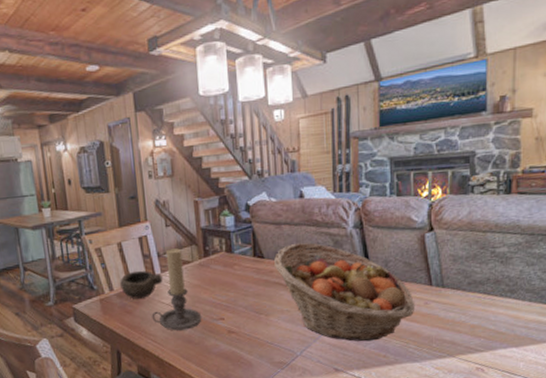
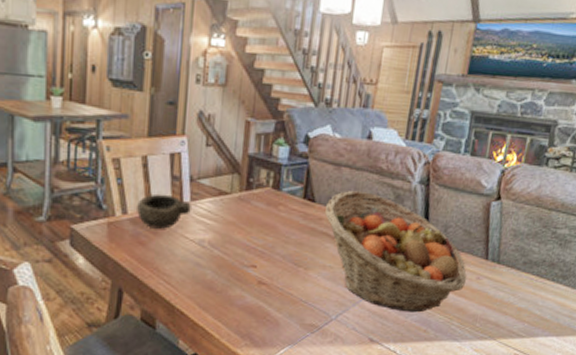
candle holder: present [151,248,202,331] -> none [169,174,231,274]

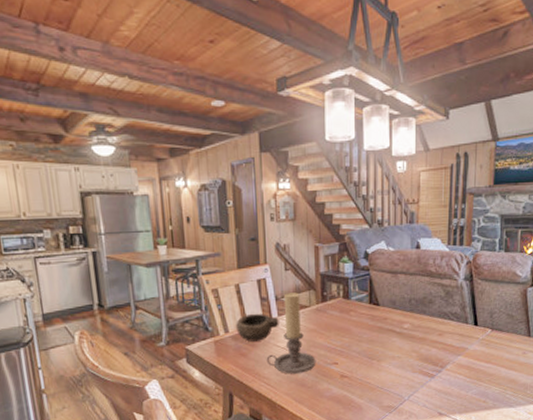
candle holder: none [169,174,231,274] -> present [266,292,316,374]
fruit basket: present [325,191,467,313] -> none [389,292,514,388]

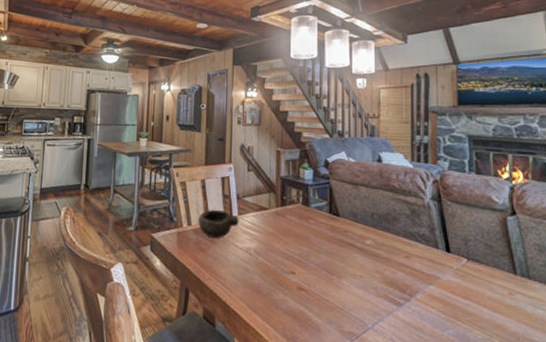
candle holder: present [266,292,316,374] -> none [224,193,273,279]

